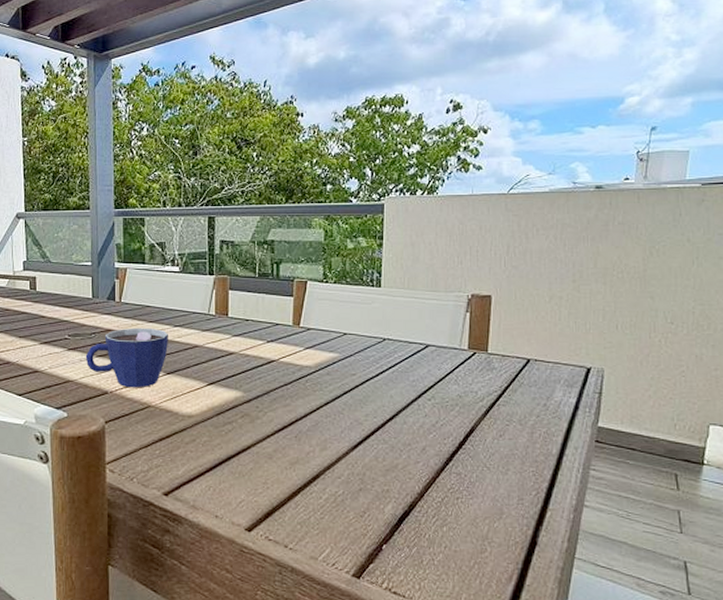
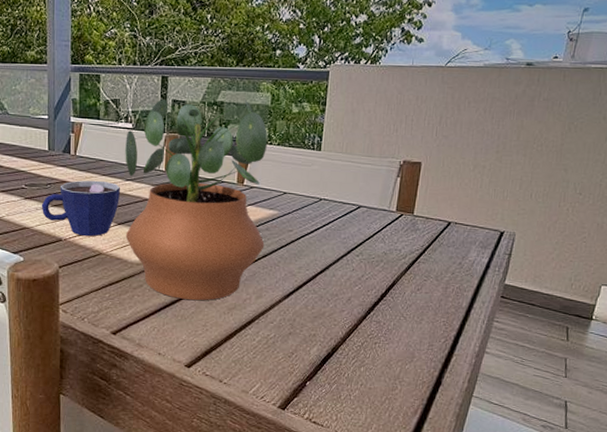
potted plant: none [172,237,326,455] -> present [125,98,268,301]

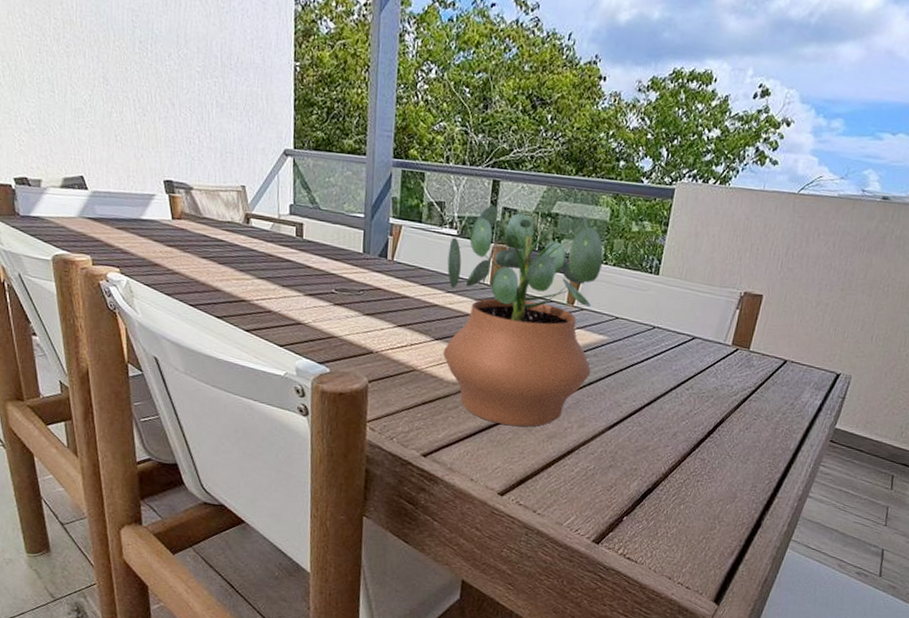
cup: present [41,180,120,237] -> none [352,288,440,351]

